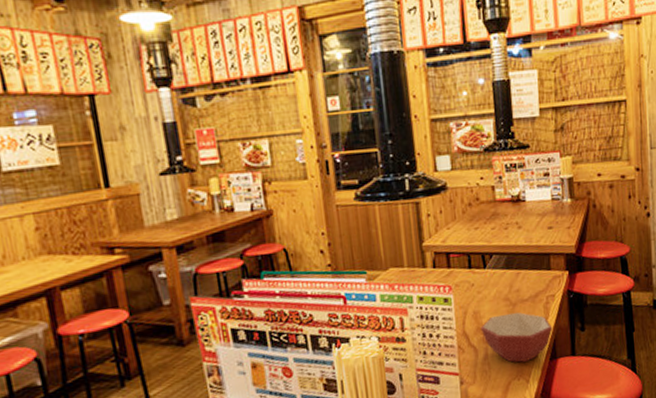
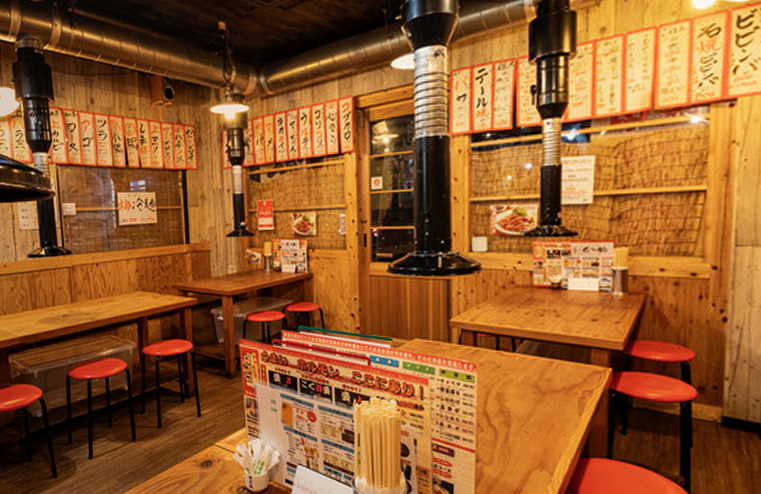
bowl: present [480,312,553,363] -> none [503,401,587,454]

